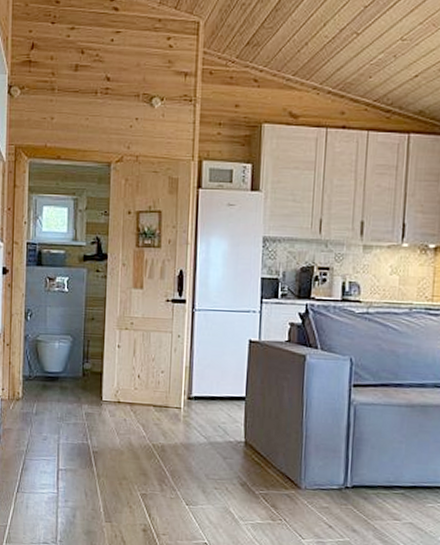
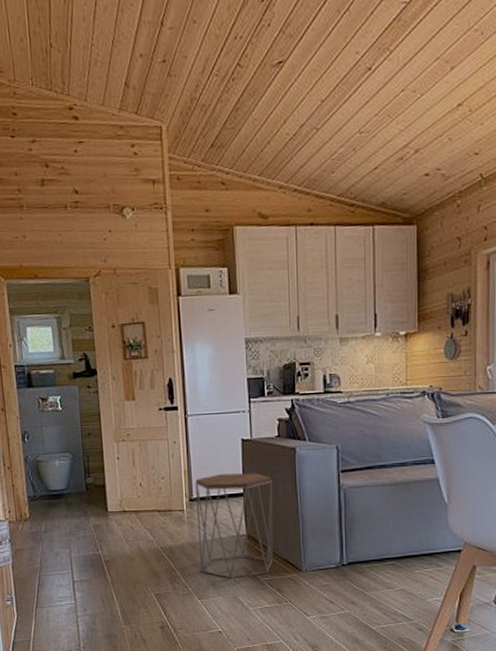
side table: none [192,374,278,488] -> present [195,473,273,579]

